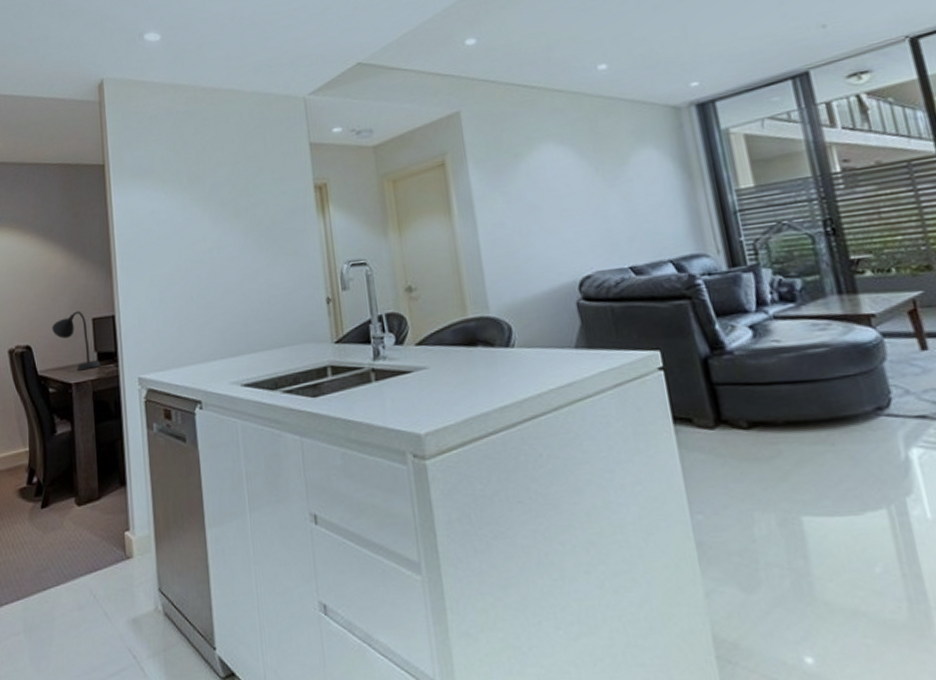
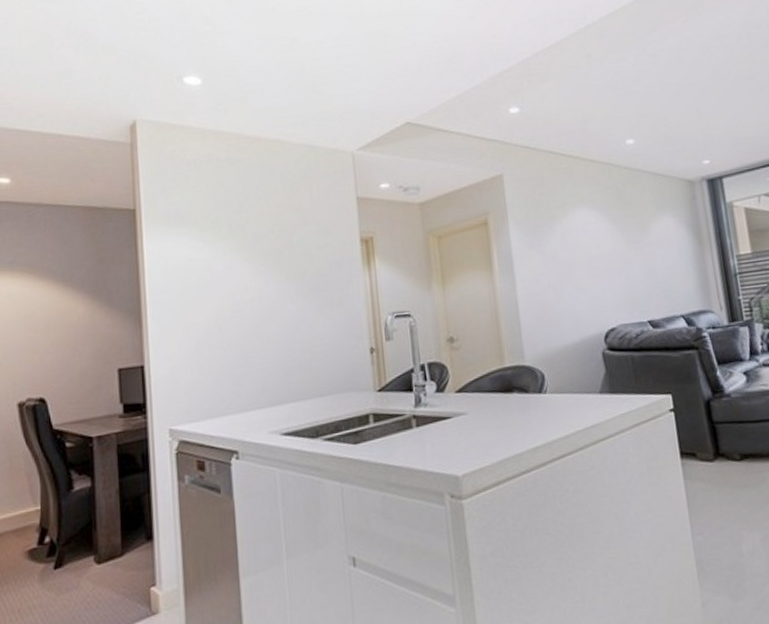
desk lamp: present [52,311,101,371] -> none [71,361,127,424]

